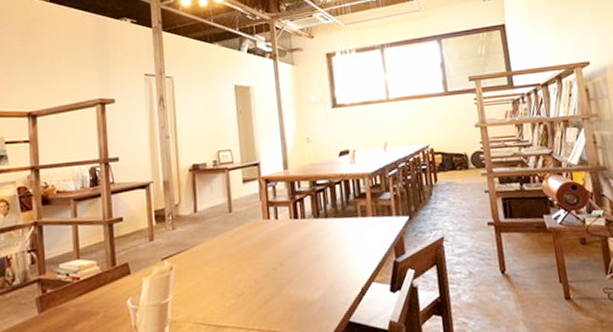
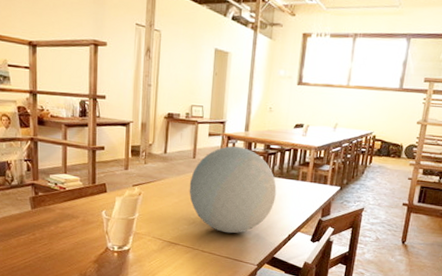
decorative orb: none [229,188,336,301] -> present [189,146,277,234]

